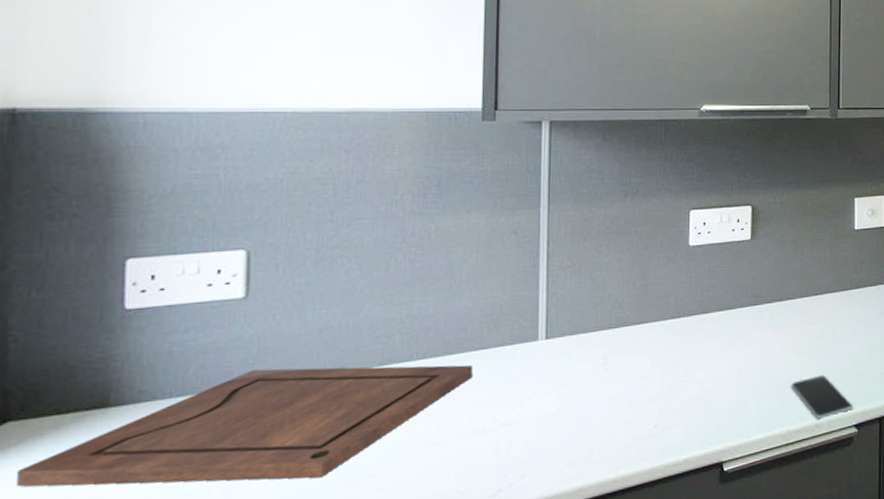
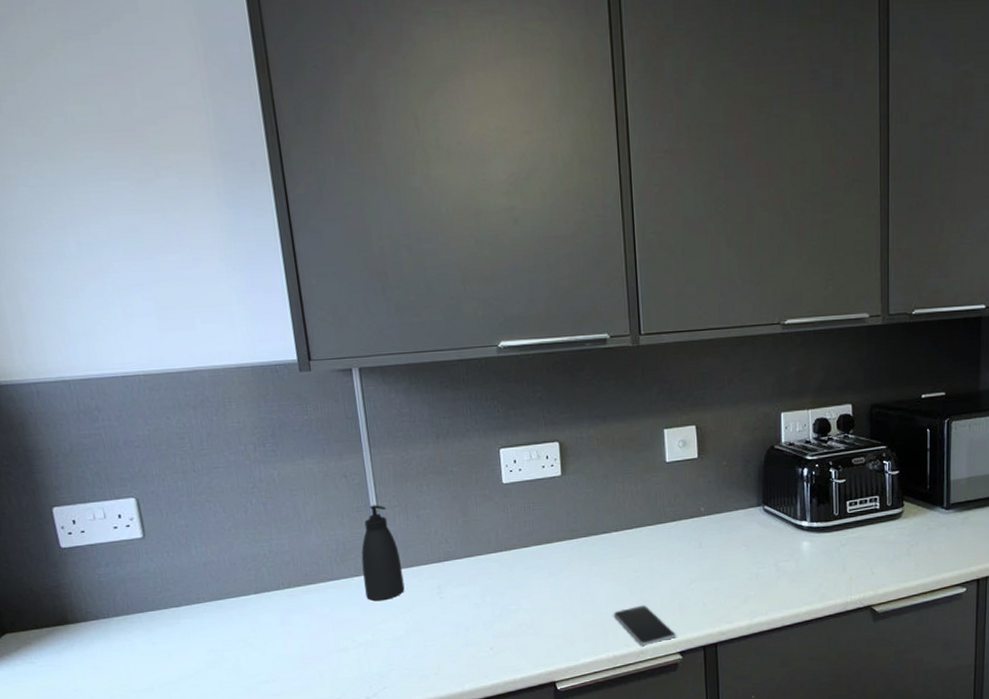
cutting board: present [15,364,473,487] -> none [20,593,330,683]
soap dispenser: none [518,265,566,373] -> present [361,505,405,601]

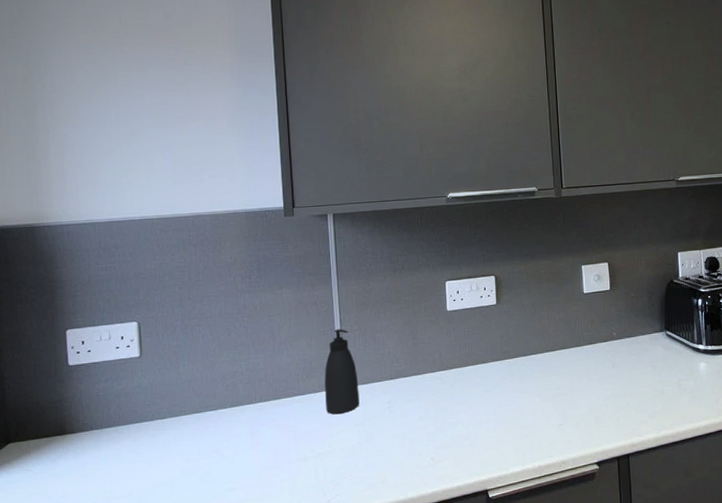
smartphone: present [613,605,676,647] -> none [539,419,593,457]

